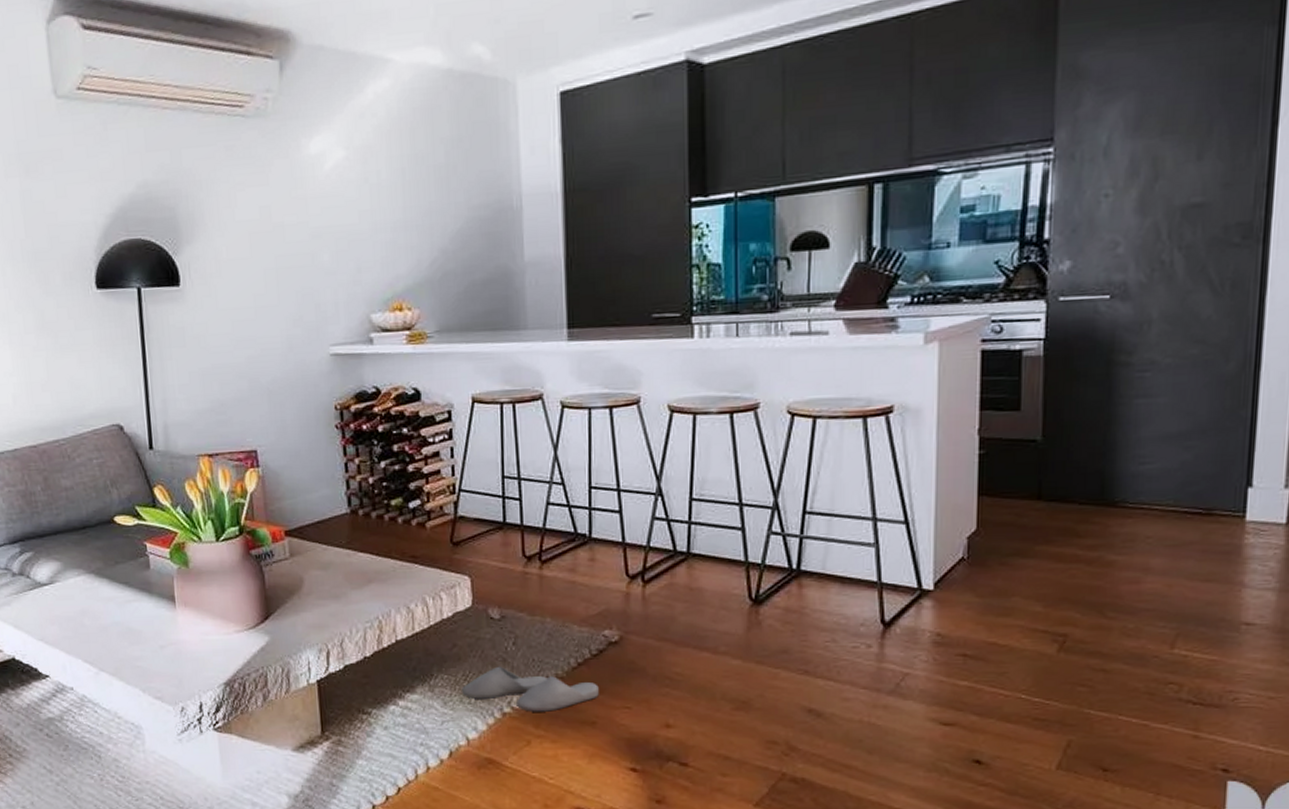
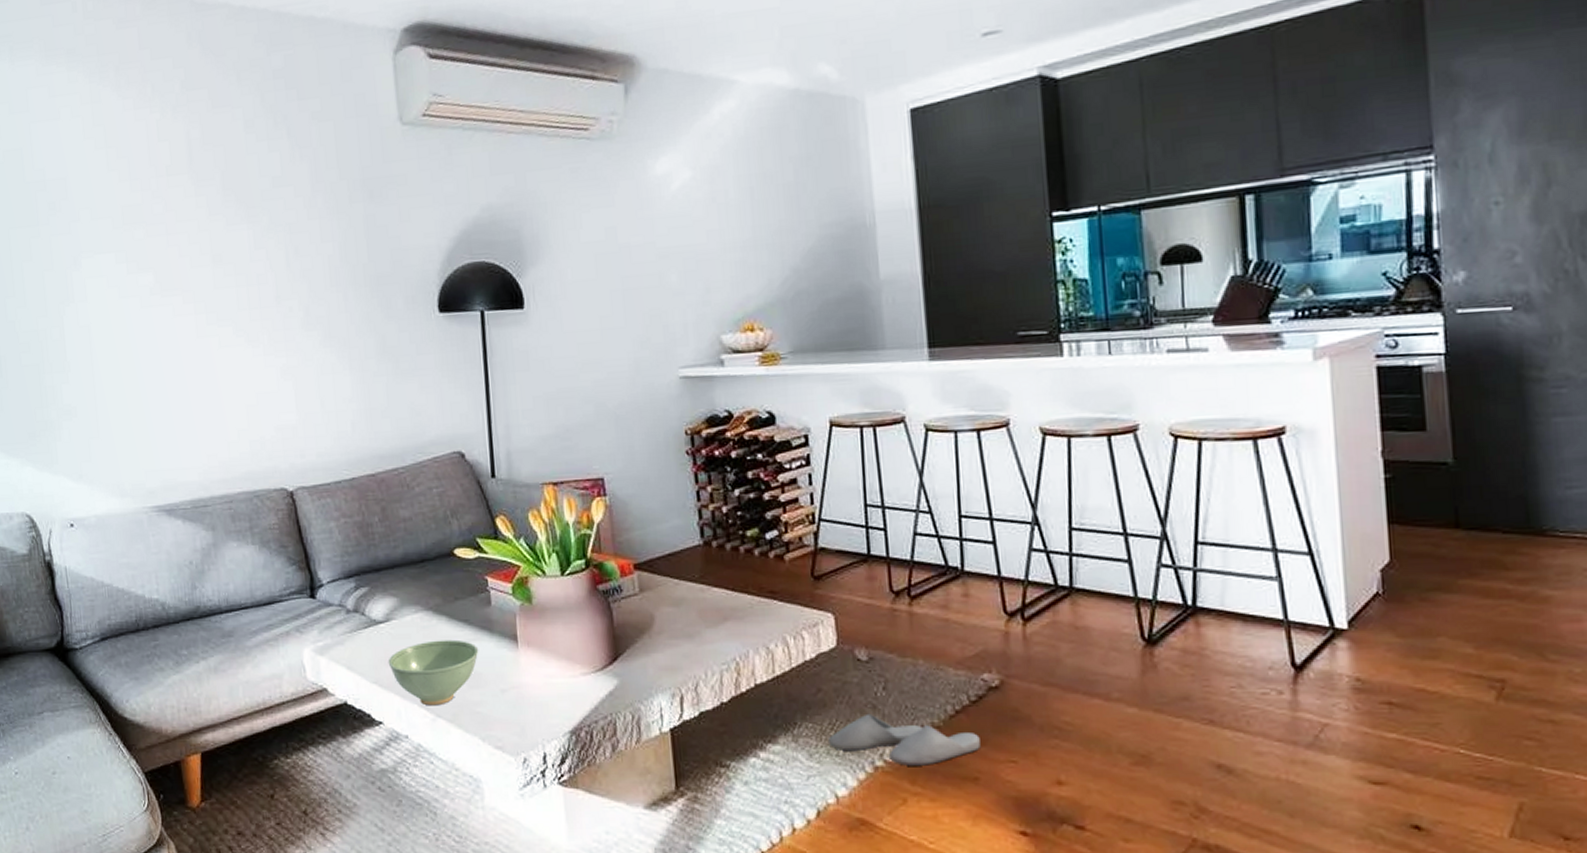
bowl: none [53,600,139,661] -> present [388,639,479,706]

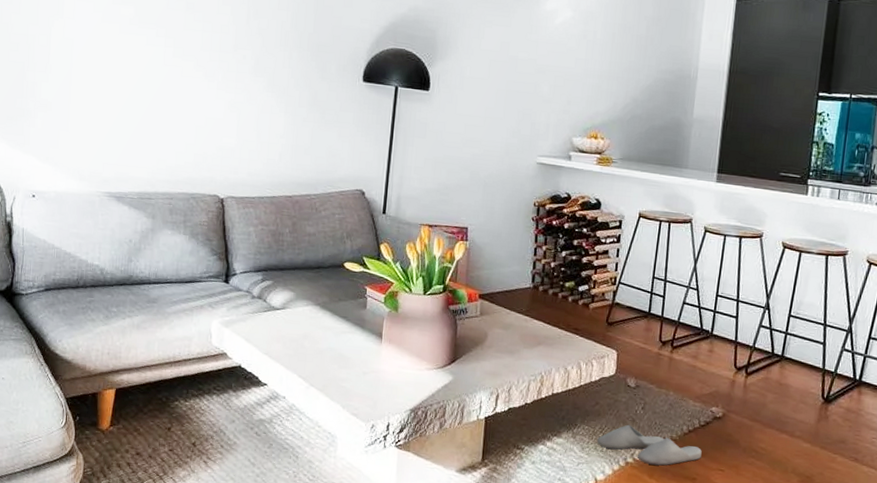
bowl: present [388,639,479,706] -> none [278,328,351,378]

